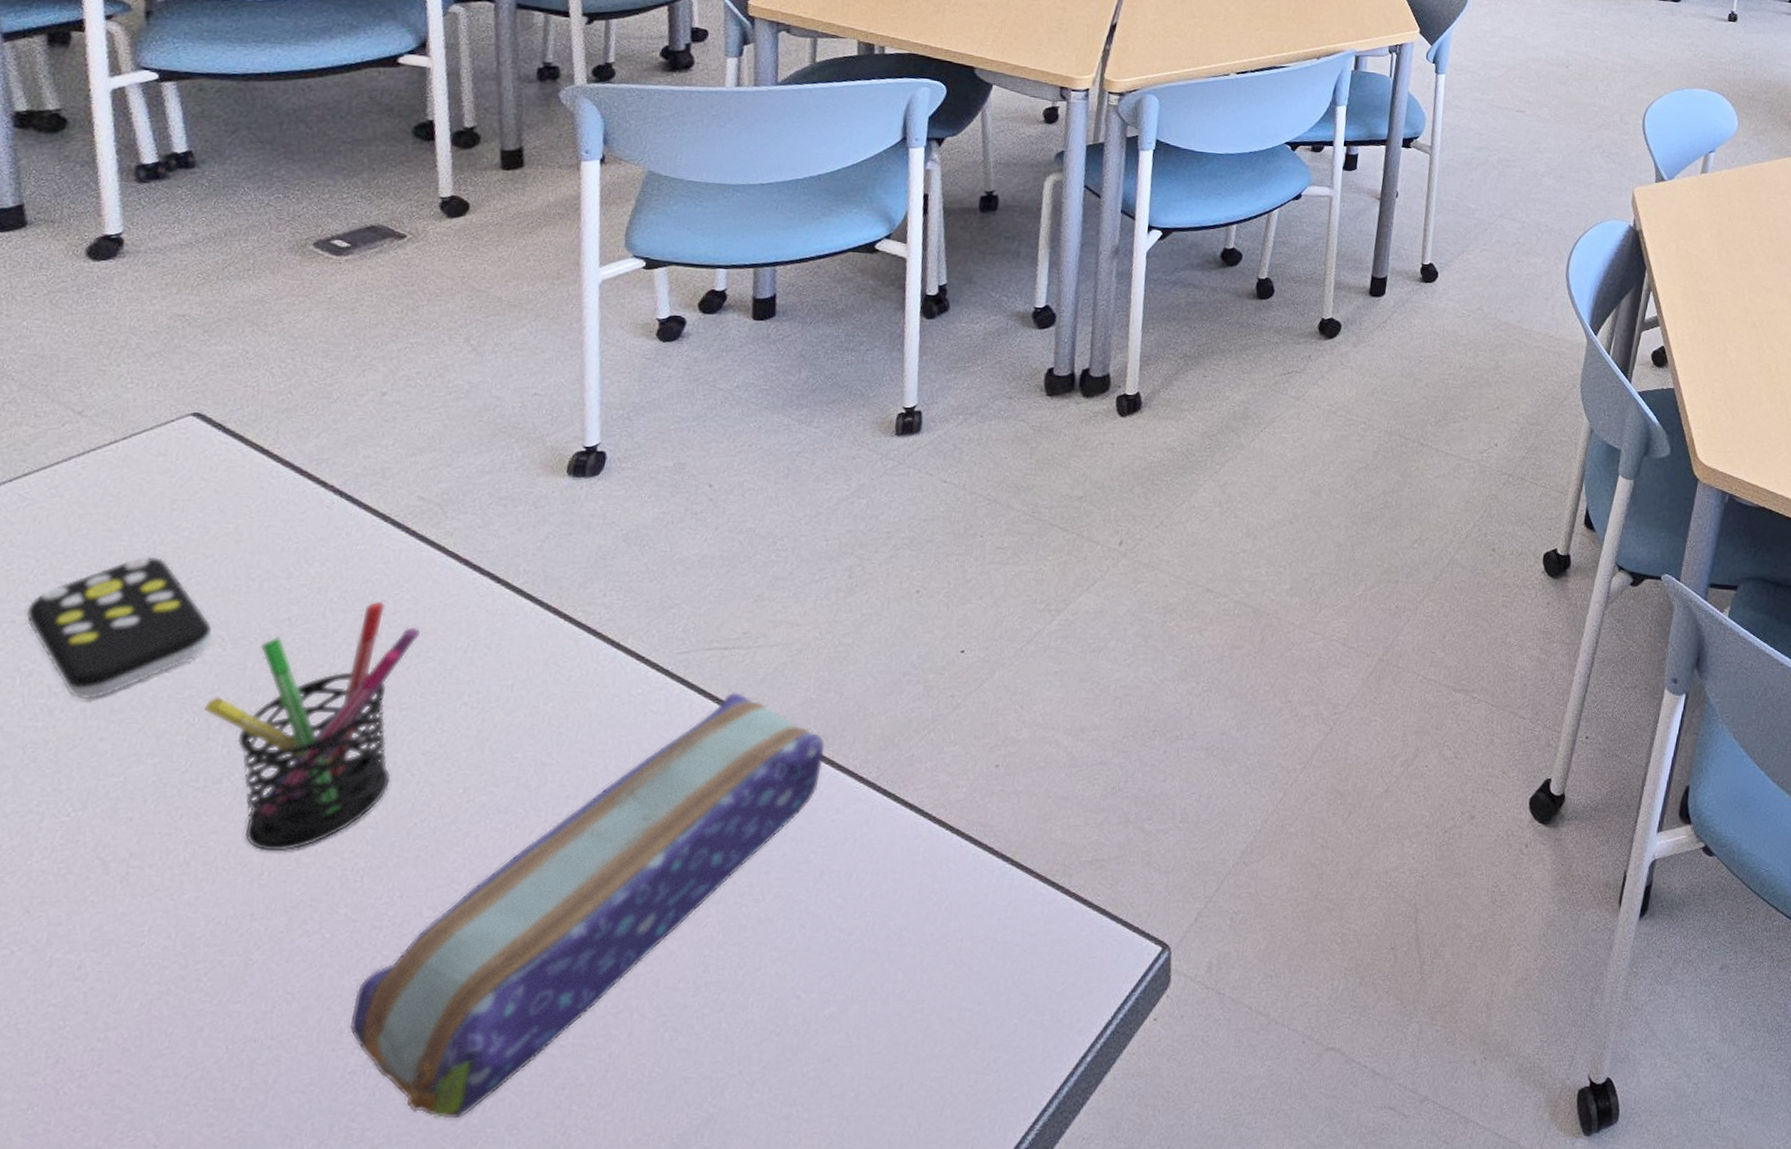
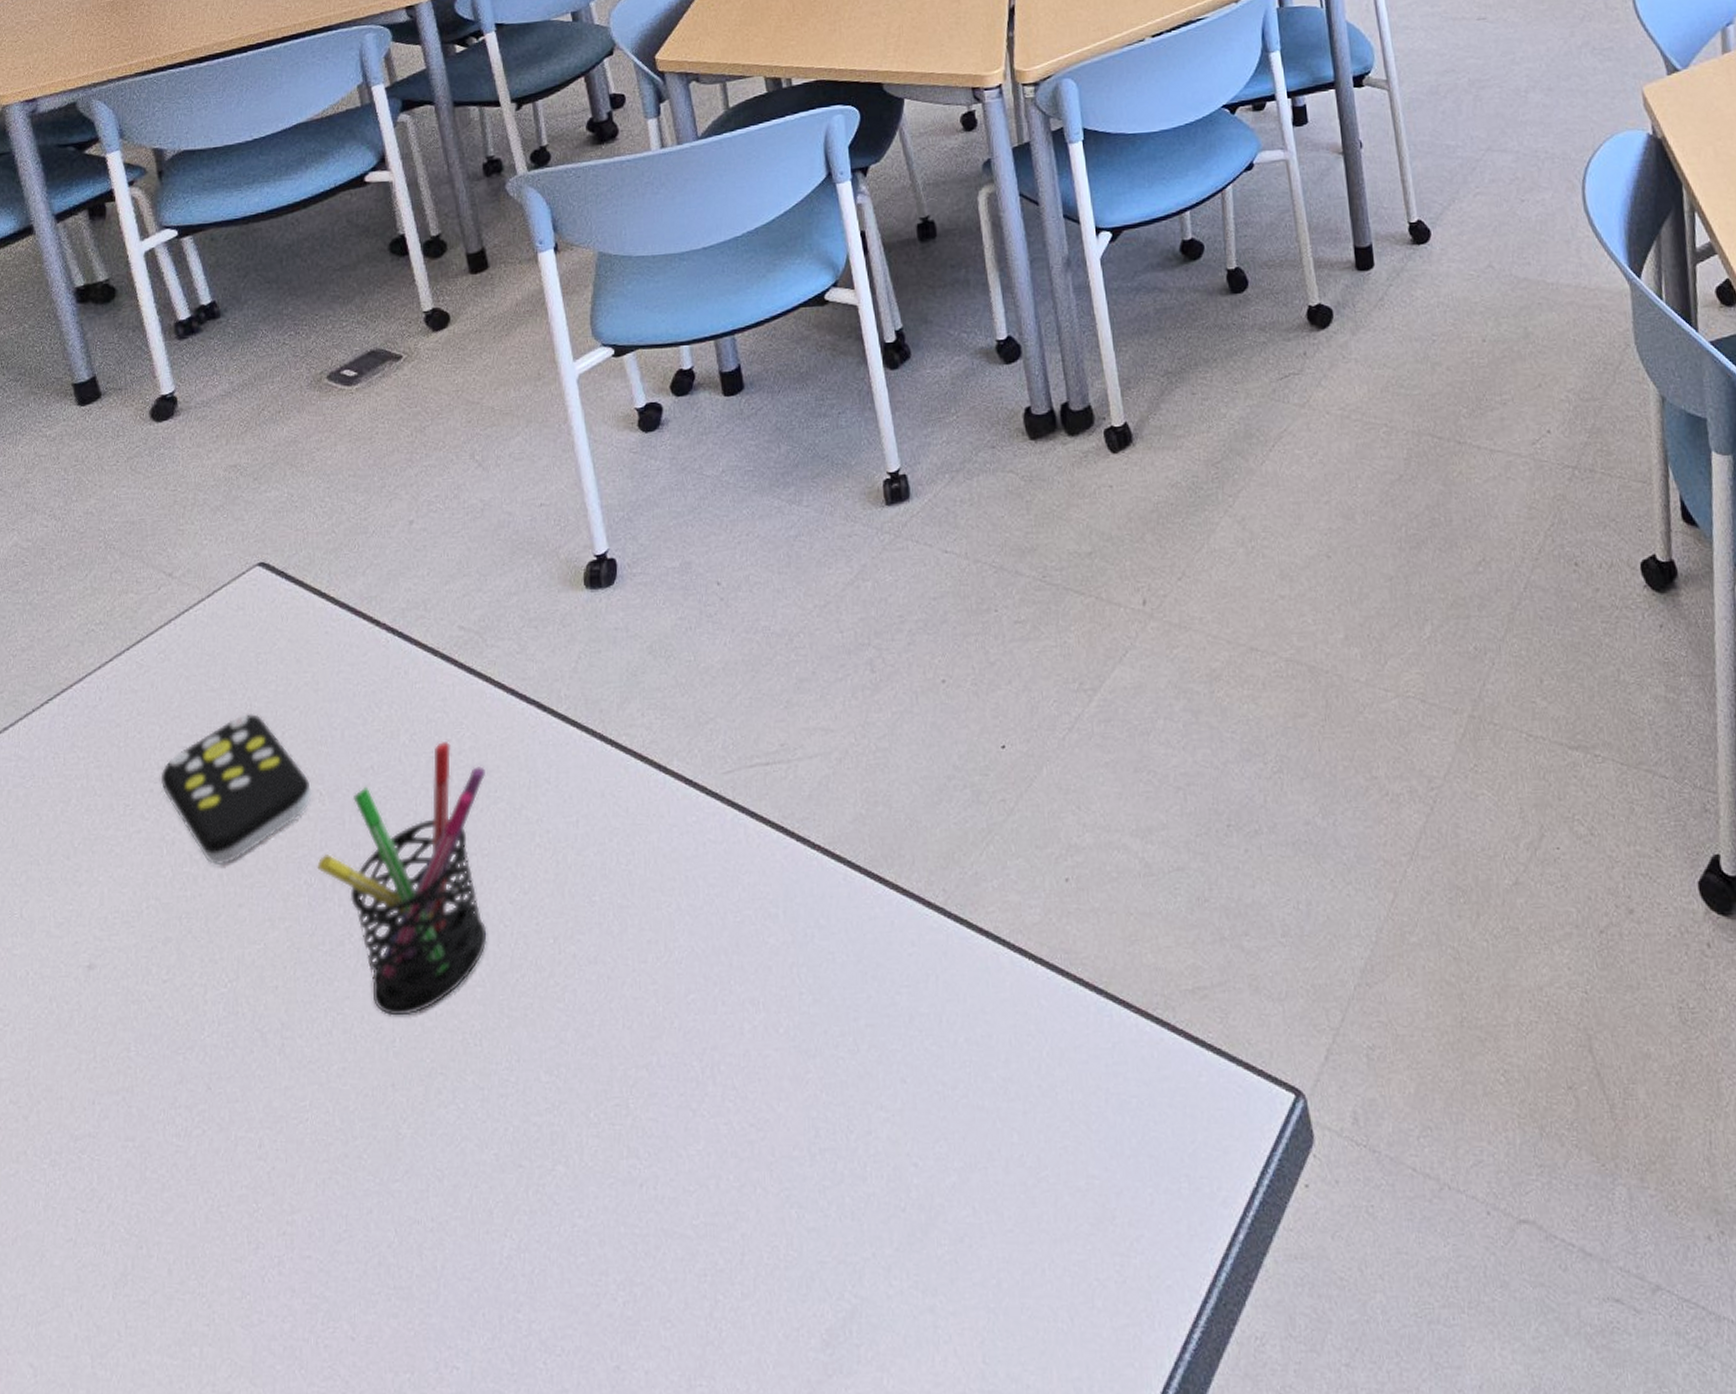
pencil case: present [349,692,826,1119] -> none [497,812,888,1310]

